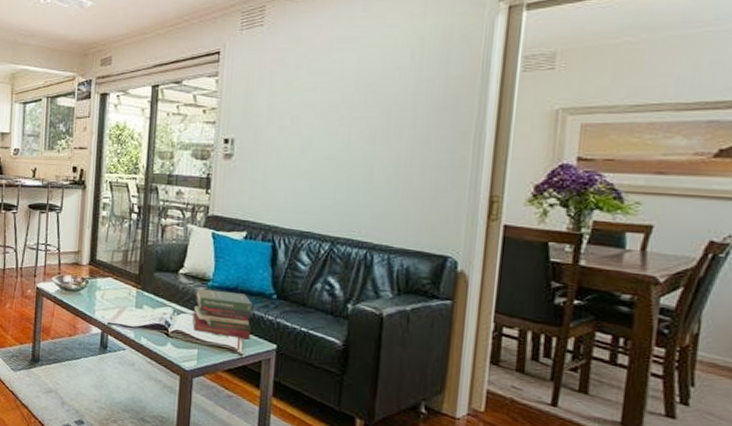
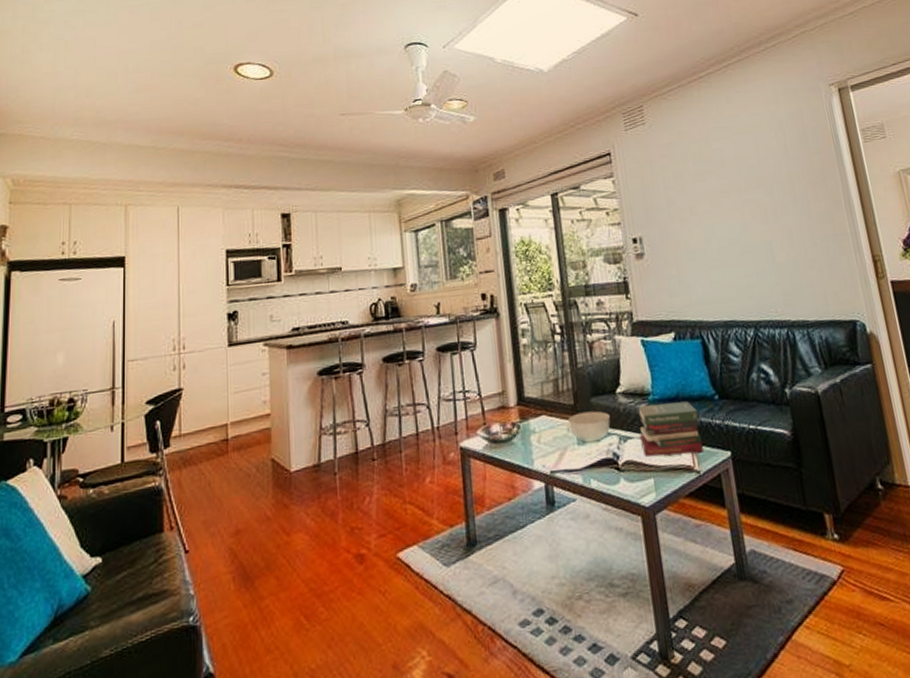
bowl: none [131,282,170,310] -> present [568,410,611,444]

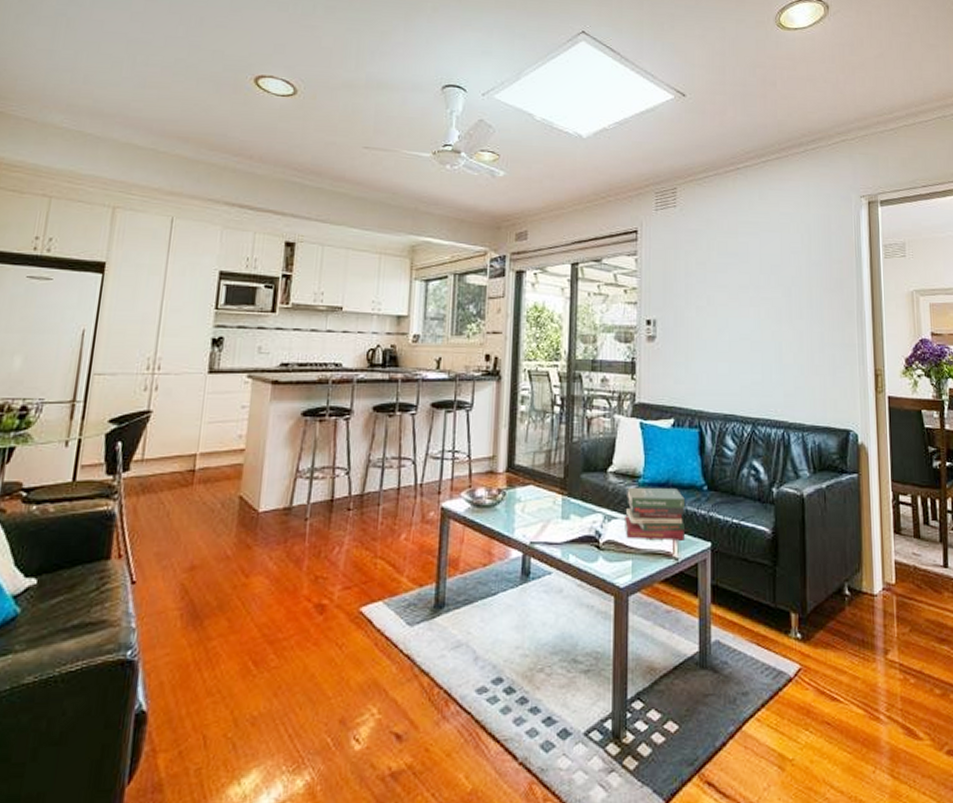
bowl: present [568,410,611,444] -> none [556,487,599,519]

